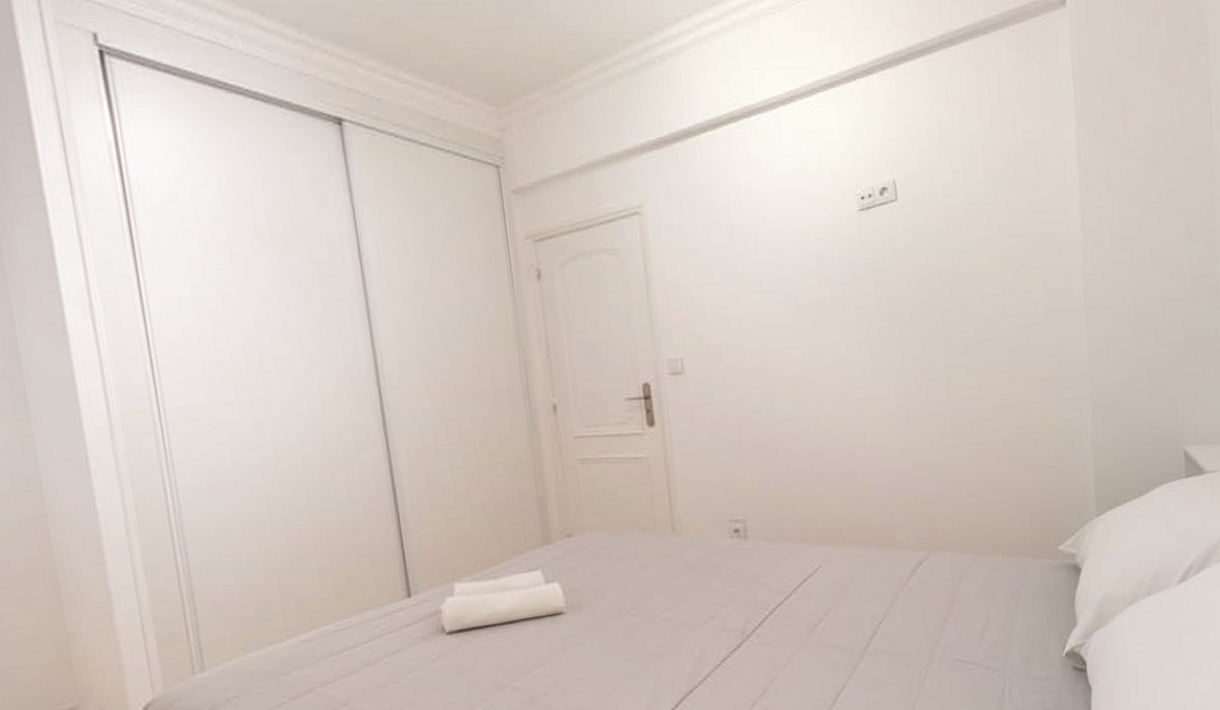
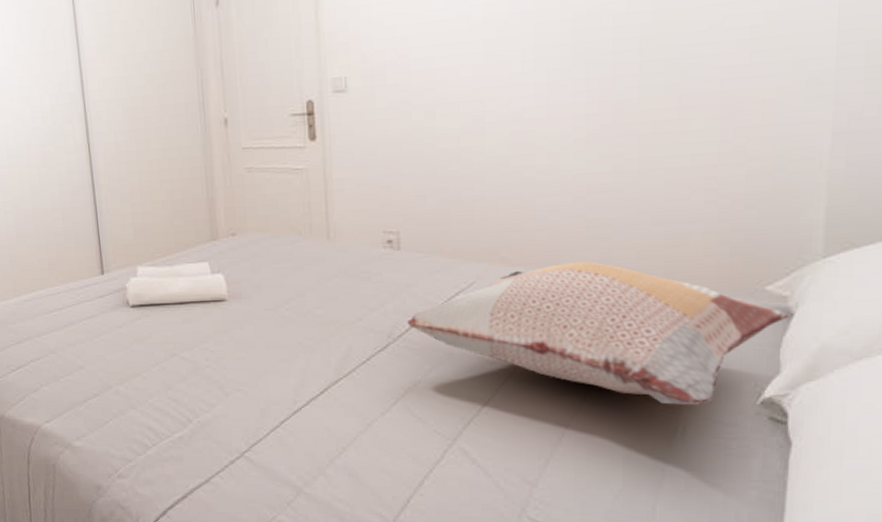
decorative pillow: none [759,535,1079,668] -> present [407,260,790,405]

